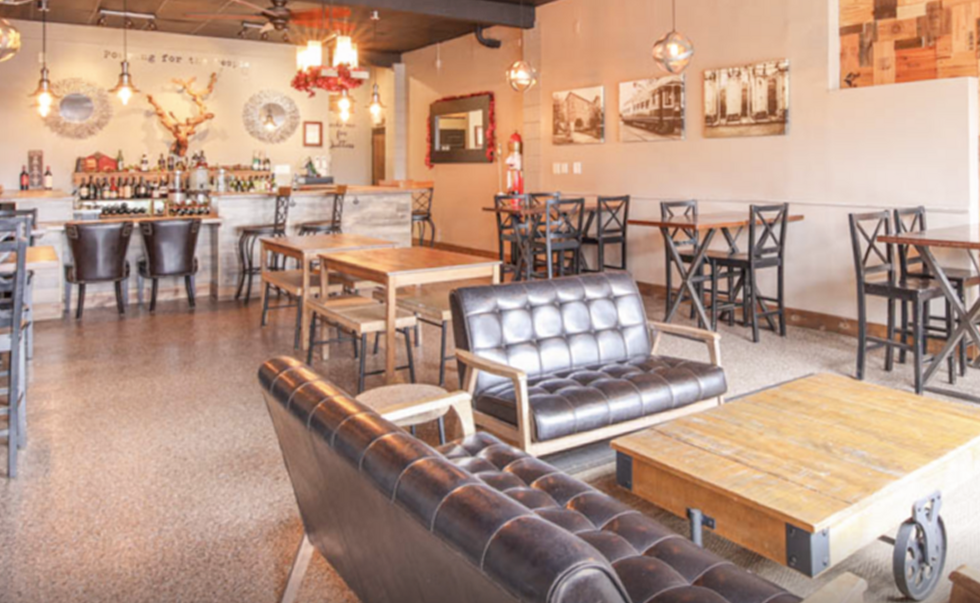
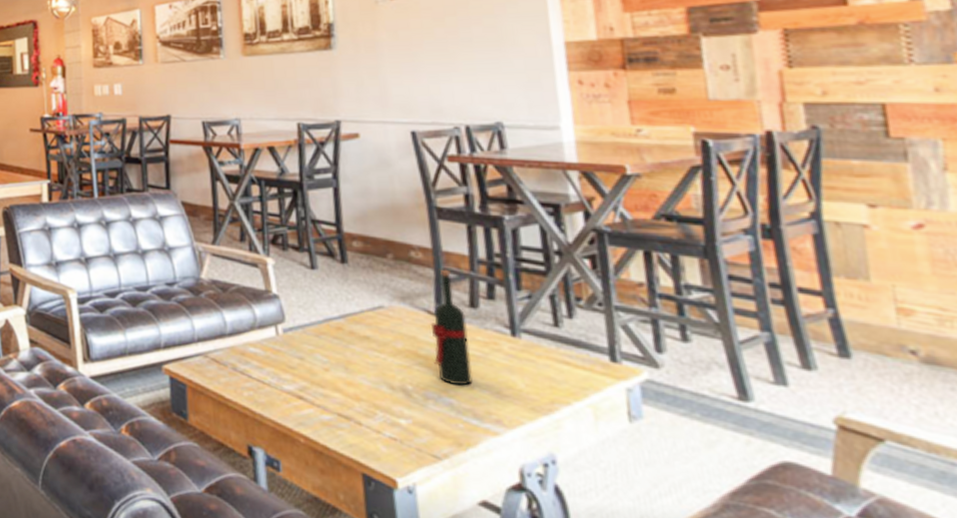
wine bottle: none [851,338,882,439] -> present [430,269,473,386]

